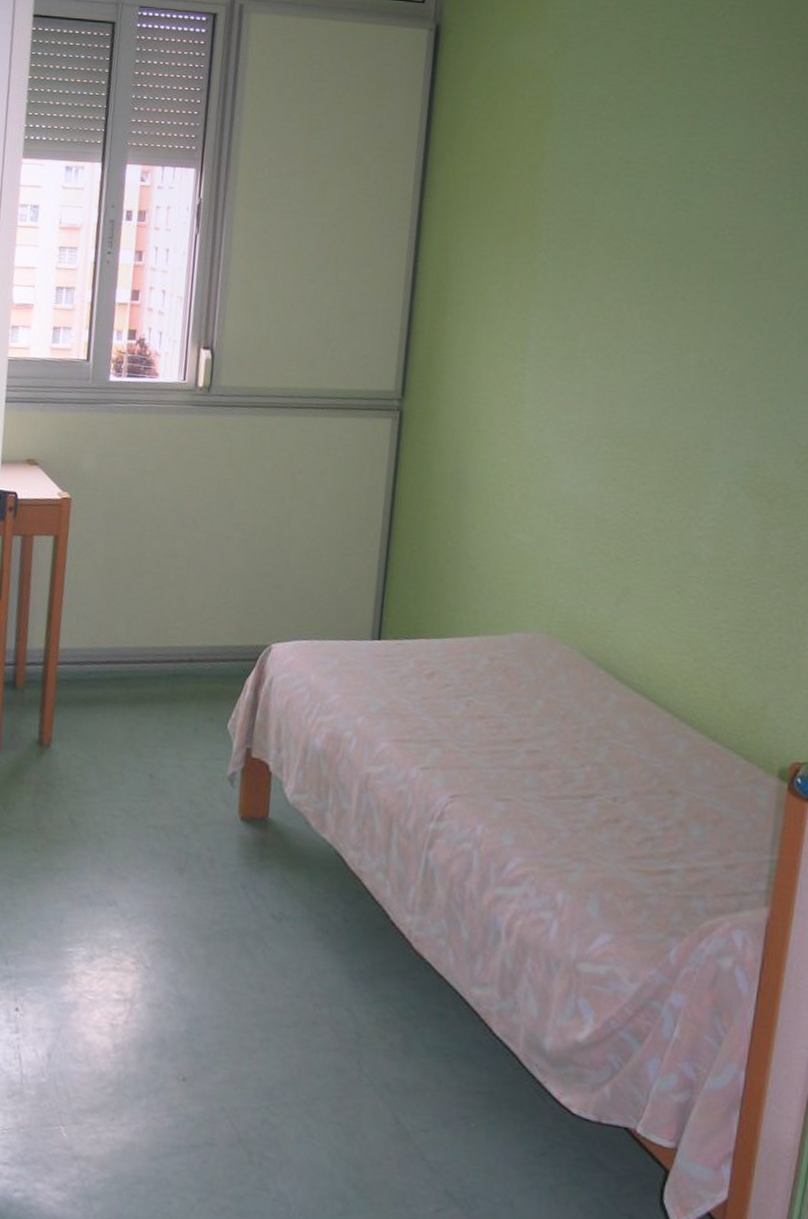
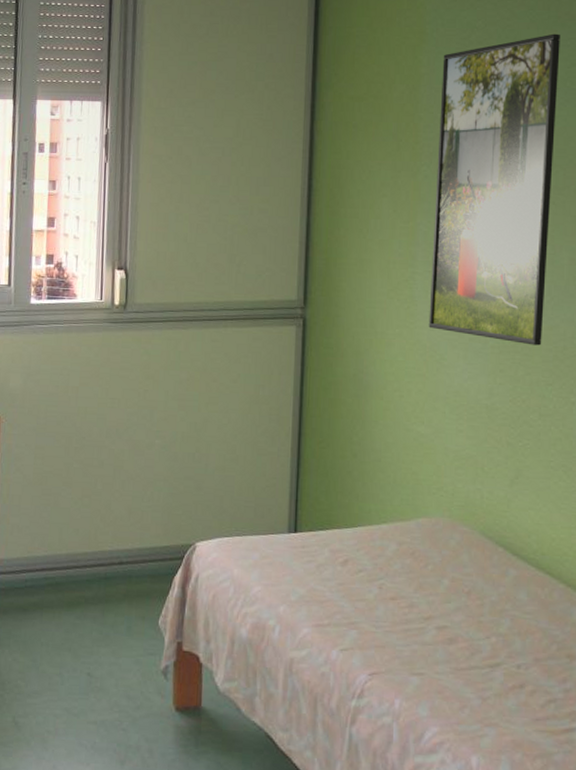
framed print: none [536,112,701,454] -> present [428,33,560,346]

